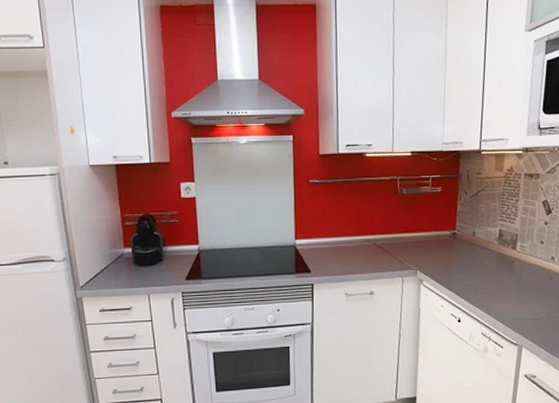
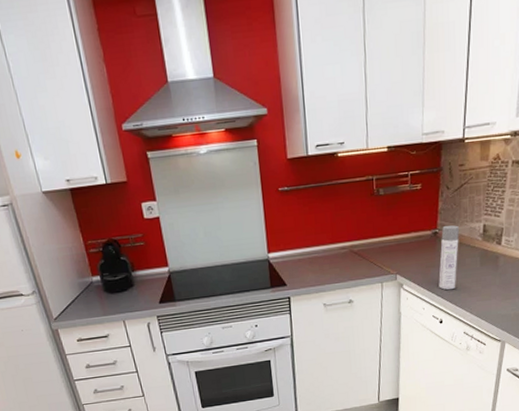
spray bottle: none [457,228,477,290] -> present [439,225,459,291]

